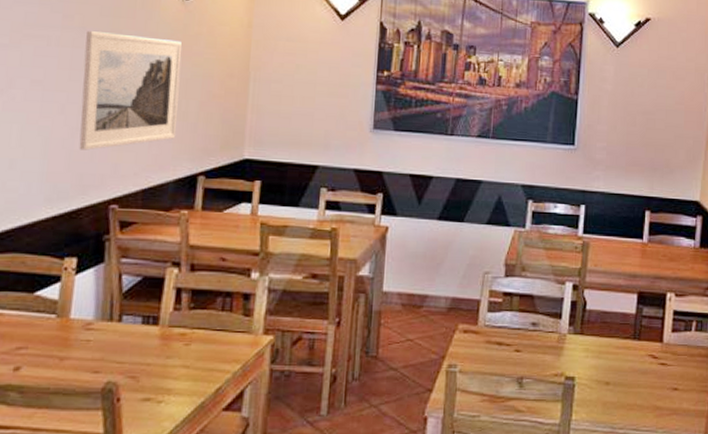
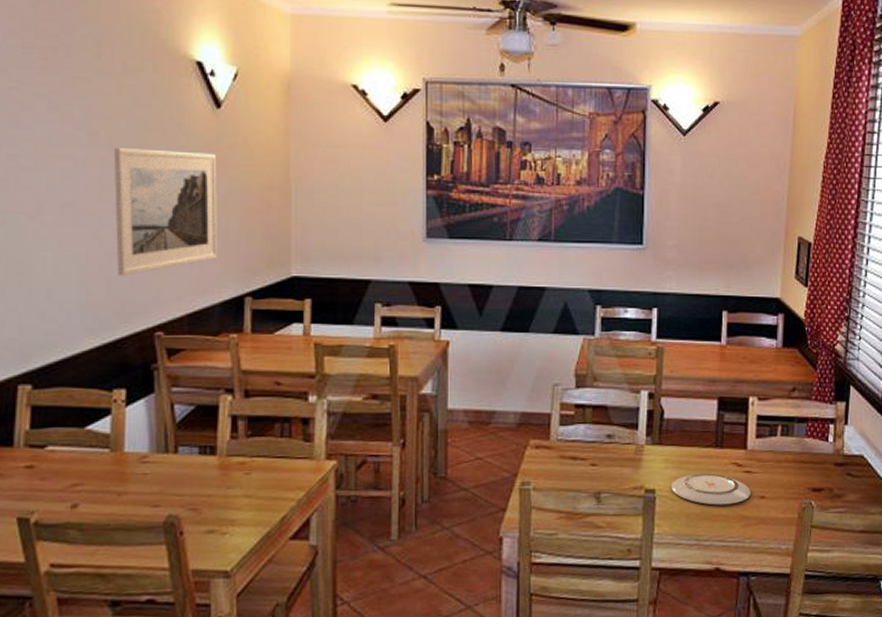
plate: none [589,364,665,395] -> present [670,473,750,505]

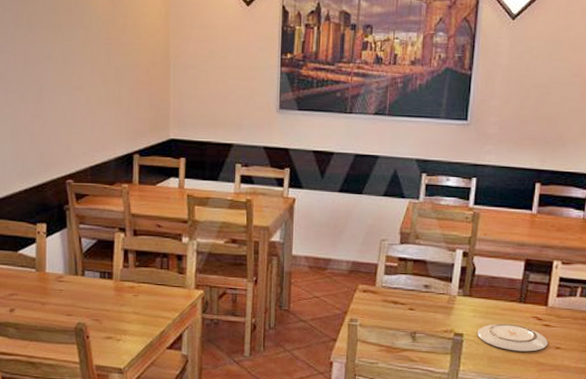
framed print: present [114,148,218,276] -> none [34,28,113,134]

